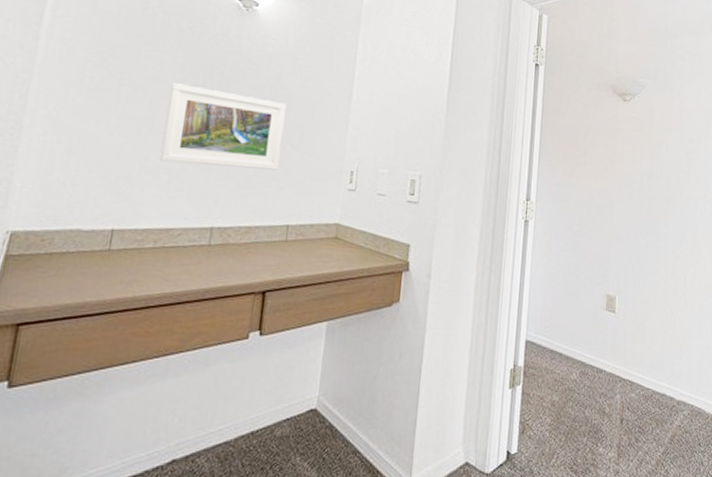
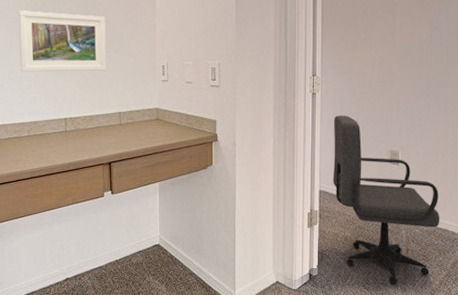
office chair: none [541,249,658,466] -> present [332,115,440,285]

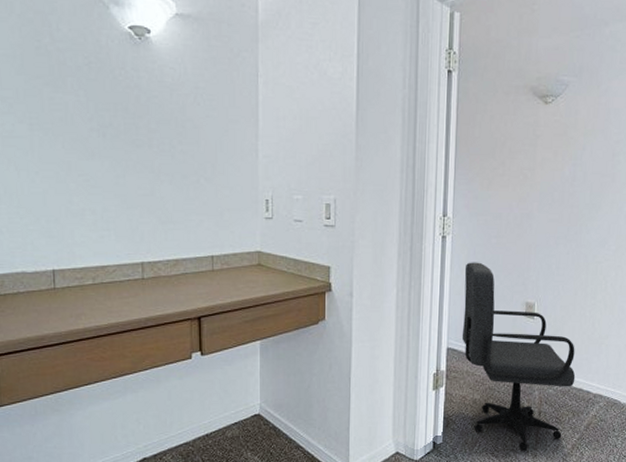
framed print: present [18,10,106,73] -> none [79,124,195,204]

